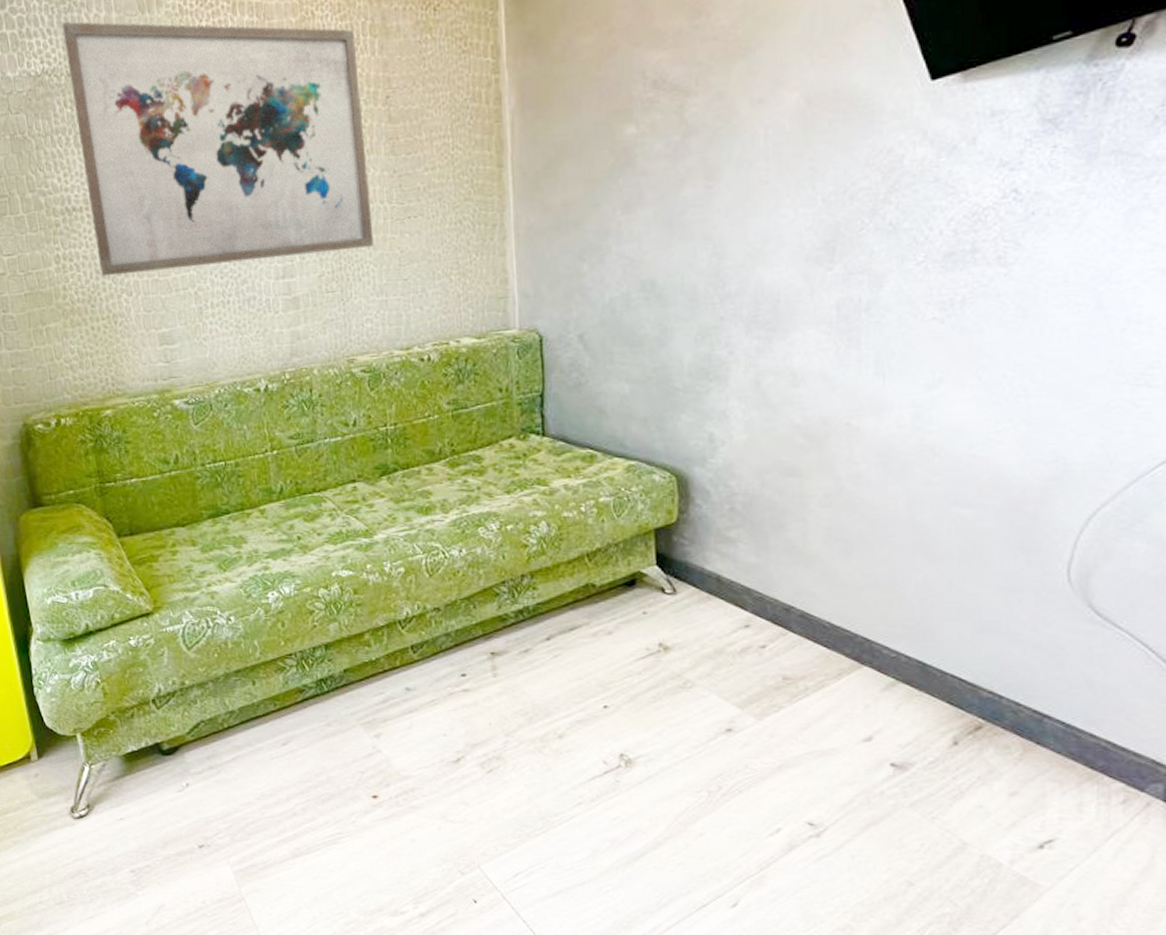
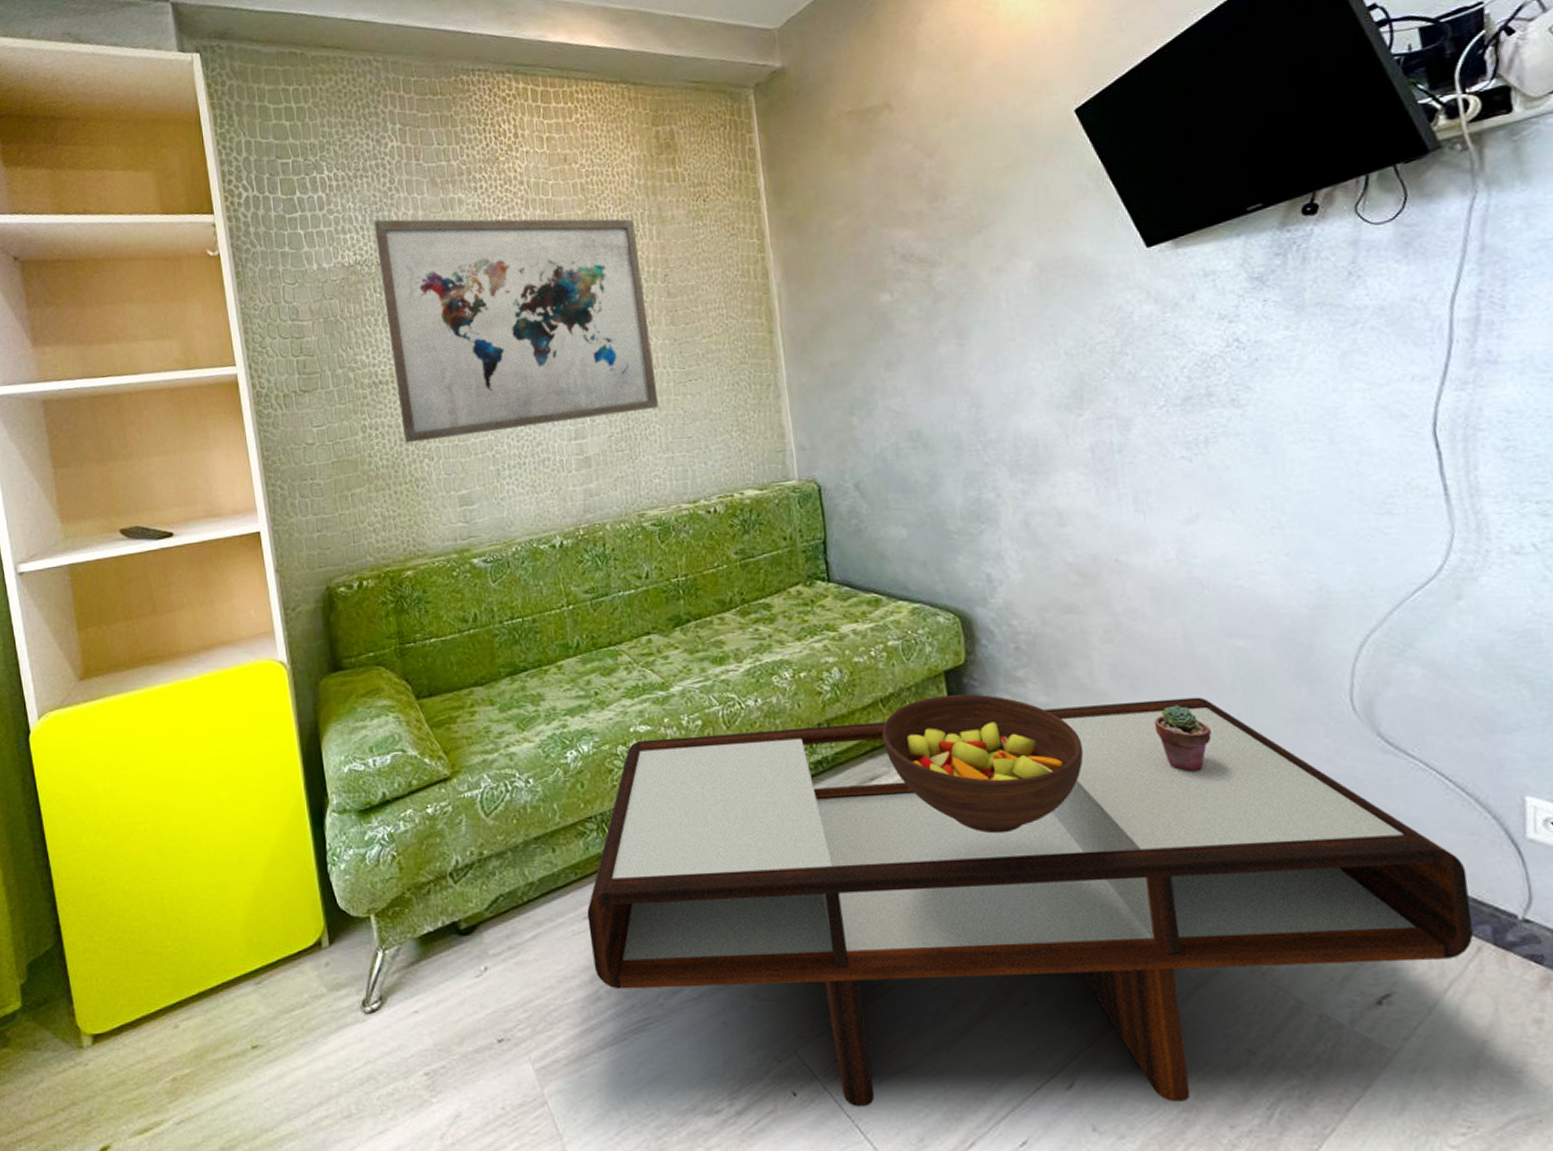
coffee table: none [285,563,1151,923] -> present [587,697,1474,1108]
fruit bowl: none [585,551,787,684] -> present [881,694,1084,834]
potted succulent: none [862,570,921,634] -> present [1154,705,1213,773]

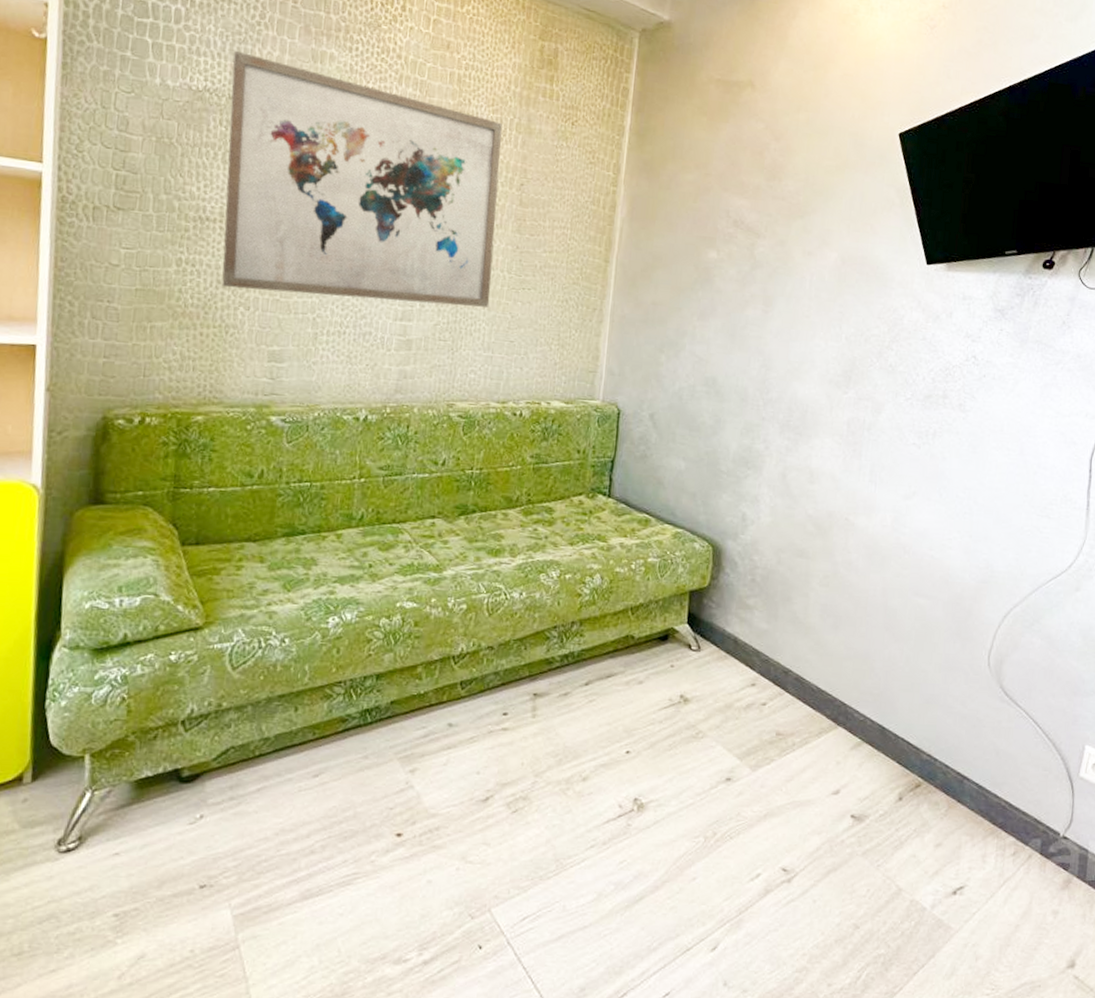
coffee table: present [587,697,1474,1108] -> none [314,616,1035,965]
fruit bowl: present [881,694,1084,834] -> none [625,611,787,735]
potted succulent: present [1154,705,1213,773] -> none [844,644,886,701]

